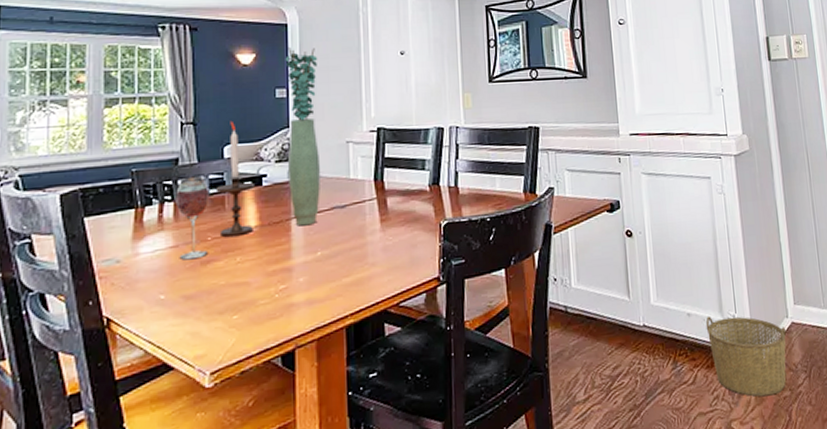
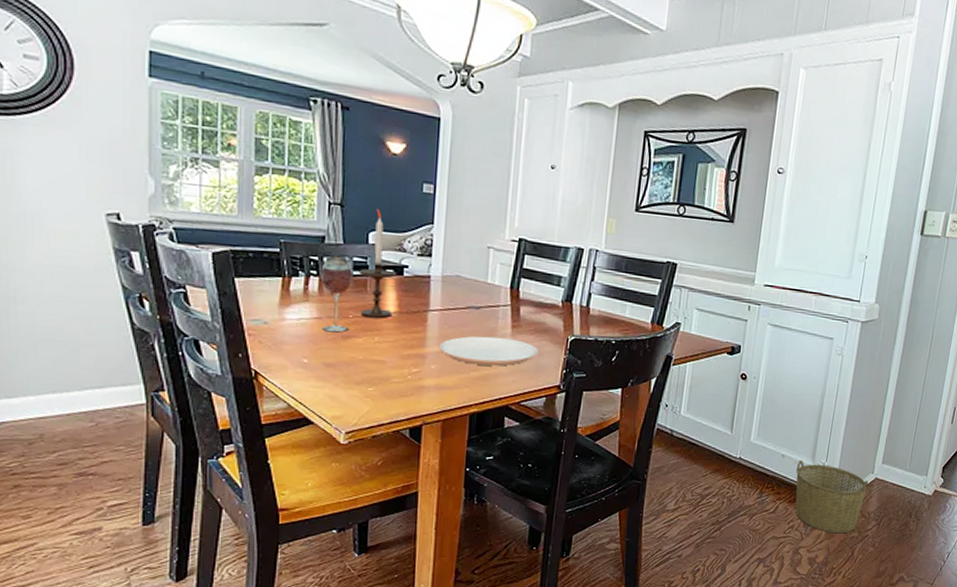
vase: present [285,47,320,226] -> none [428,143,468,320]
plate: none [305,234,411,270] -> present [439,336,538,366]

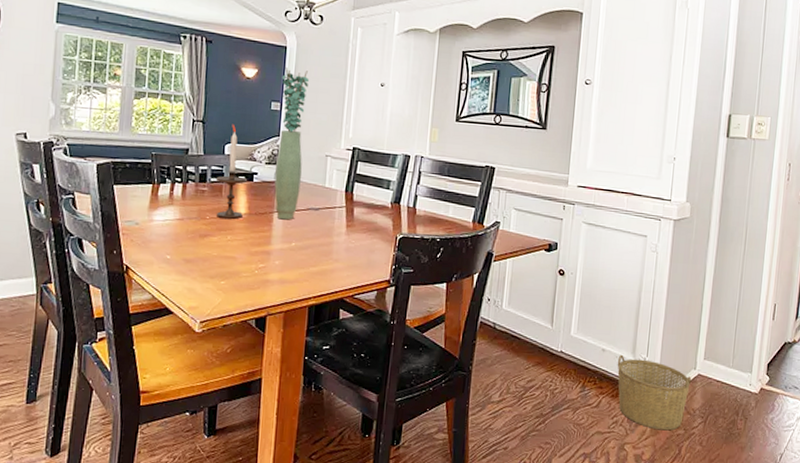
wineglass: present [320,255,352,333] -> none [183,165,210,232]
vase: none [428,143,468,320] -> present [274,67,310,220]
plate: present [439,336,538,366] -> none [282,234,370,262]

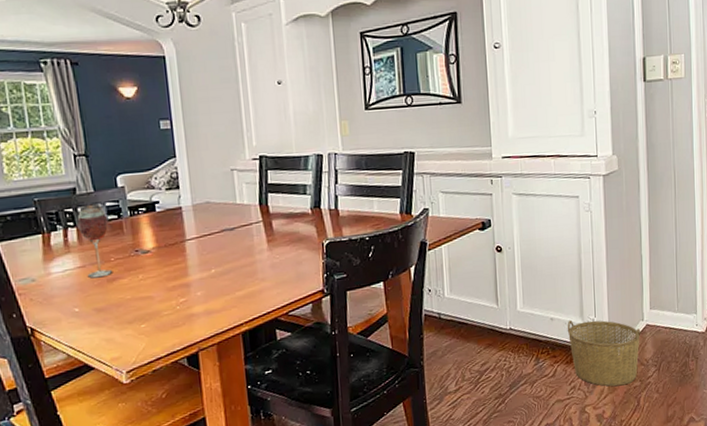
wineglass: none [183,165,210,232] -> present [77,203,112,279]
candlestick: present [215,123,247,220] -> none [113,152,152,258]
vase: present [274,67,310,220] -> none [166,80,210,247]

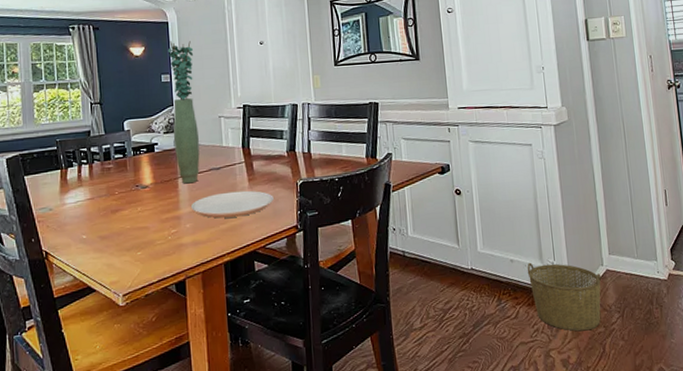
wineglass: present [77,203,112,279] -> none [89,144,116,209]
vase: none [166,80,210,247] -> present [167,41,200,184]
plate: none [201,253,297,285] -> present [190,190,274,219]

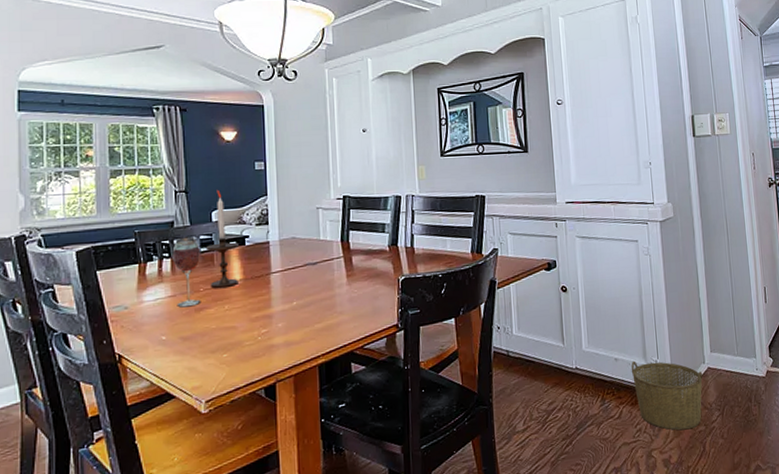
wineglass: none [89,144,116,209] -> present [172,236,200,308]
candlestick: none [119,101,149,192] -> present [205,189,238,289]
vase: present [167,41,200,184] -> none [262,126,295,280]
plate: present [190,190,274,219] -> none [283,287,373,317]

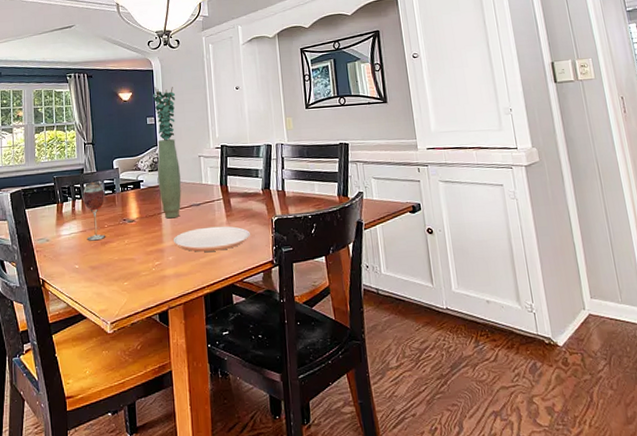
candlestick: present [205,189,238,289] -> none [109,141,135,226]
vase: none [262,126,295,280] -> present [152,87,182,219]
plate: none [283,287,373,317] -> present [173,226,250,252]
basket: present [631,360,703,431] -> none [504,303,586,378]

